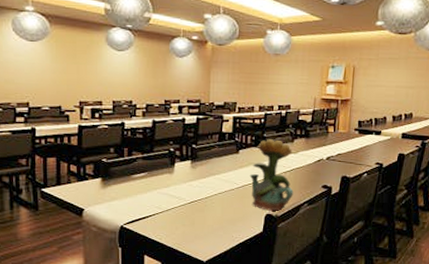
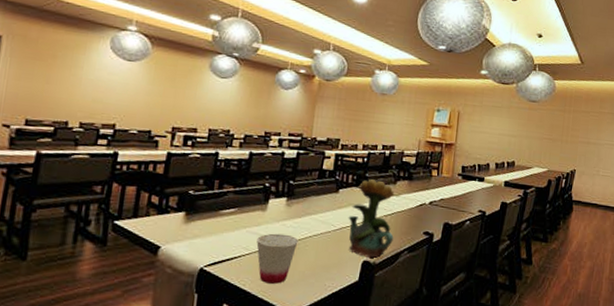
cup: none [168,193,205,237] -> present [256,233,298,284]

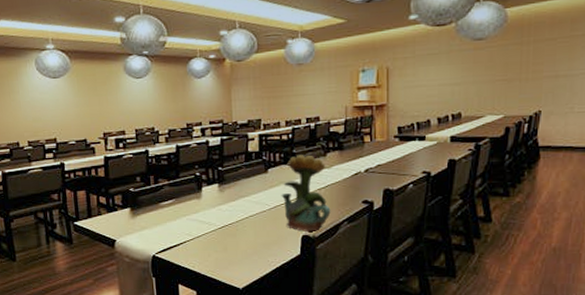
cup: present [256,233,298,284] -> none [197,218,236,264]

